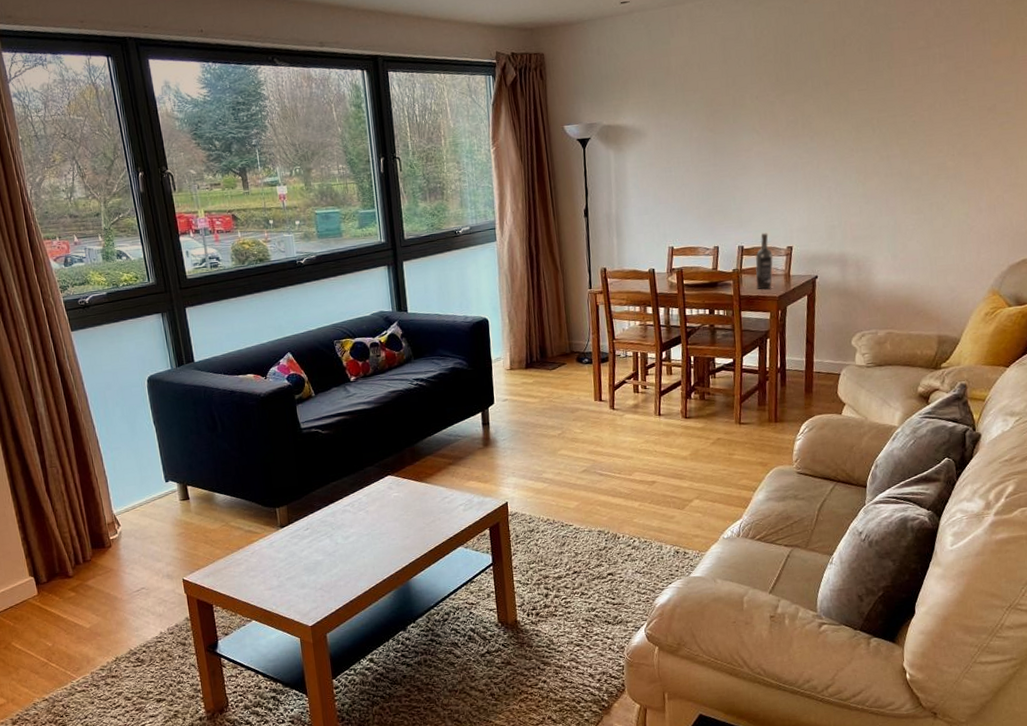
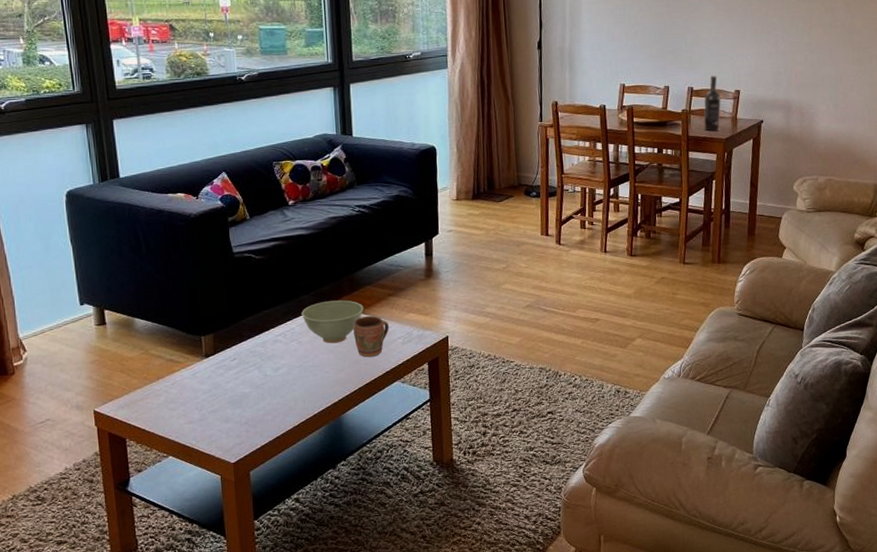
bowl: none [367,470,426,512] -> present [302,300,364,344]
mug: none [416,484,451,524] -> present [353,315,390,357]

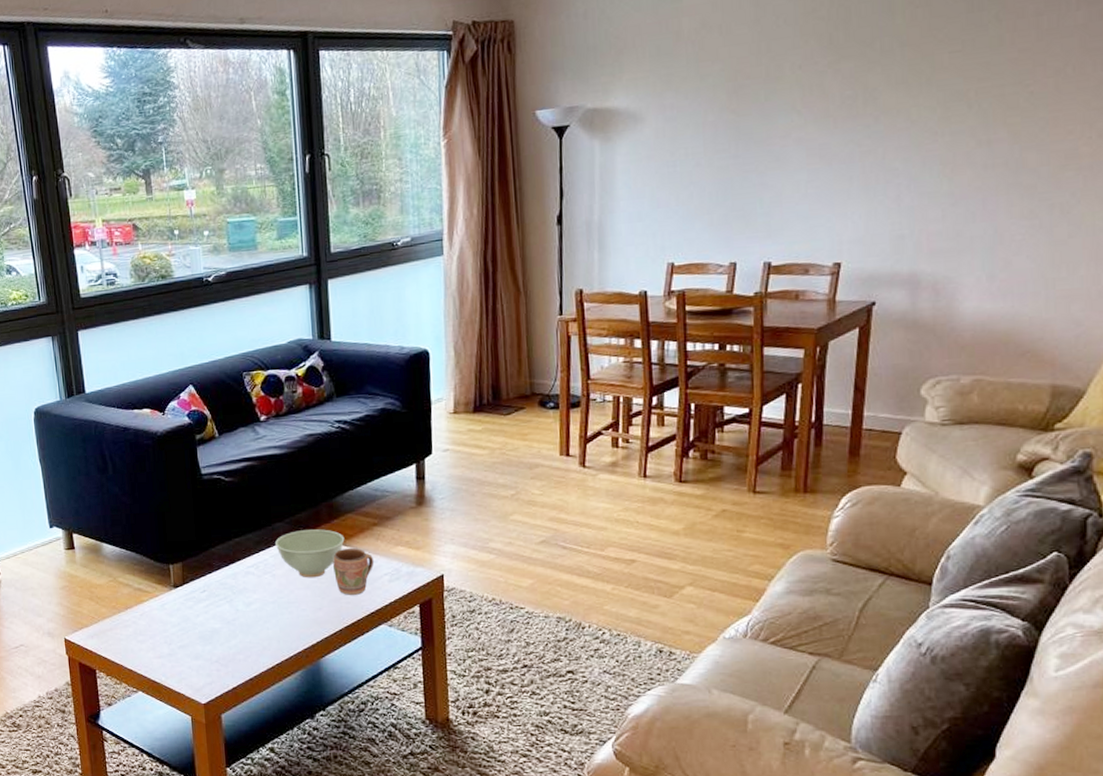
wine bottle: present [704,76,721,131] -> none [786,245,812,319]

